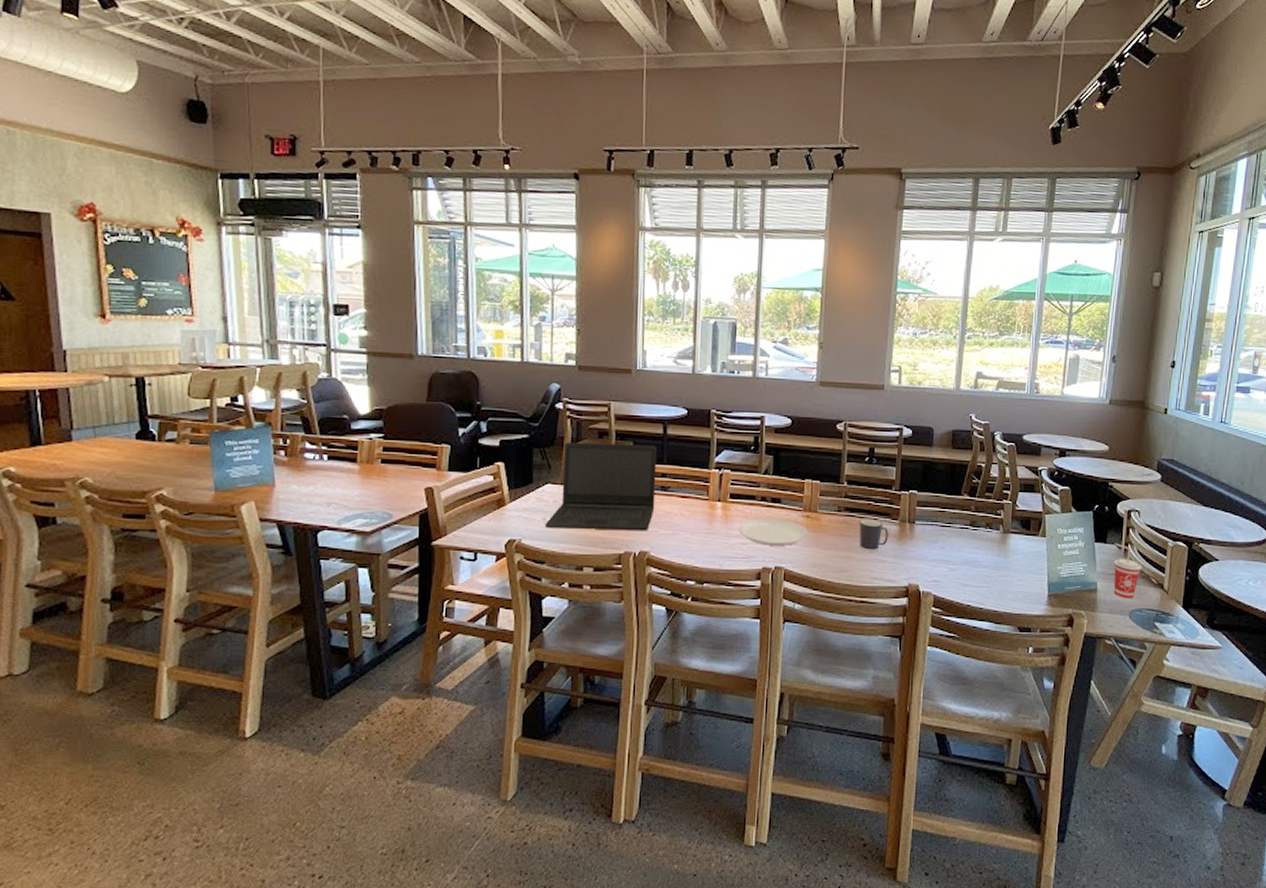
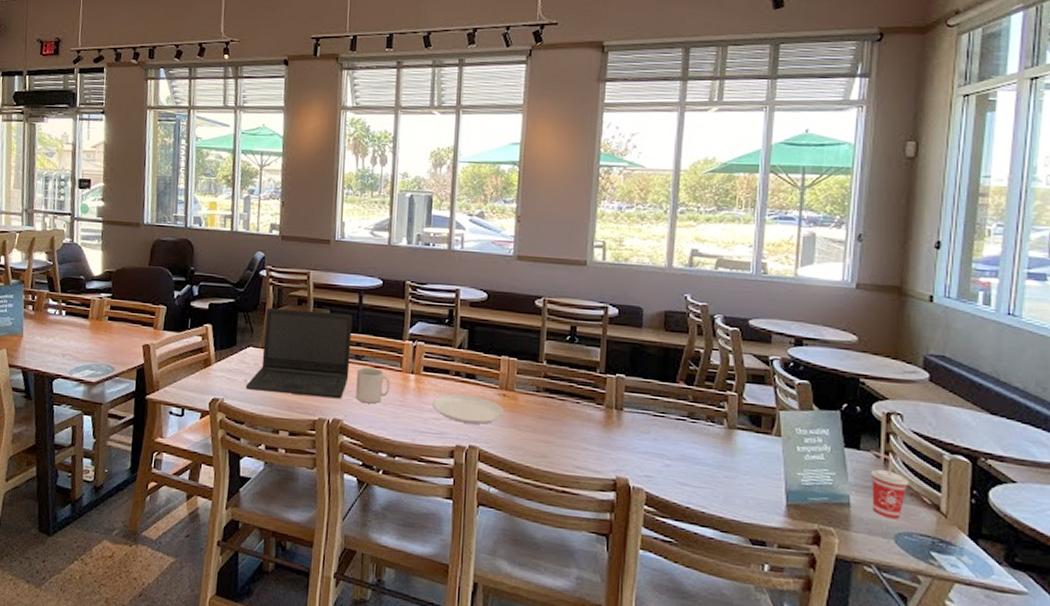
mug: none [661,498,698,534] -> present [355,367,391,404]
mug: present [859,518,889,552] -> none [559,401,593,438]

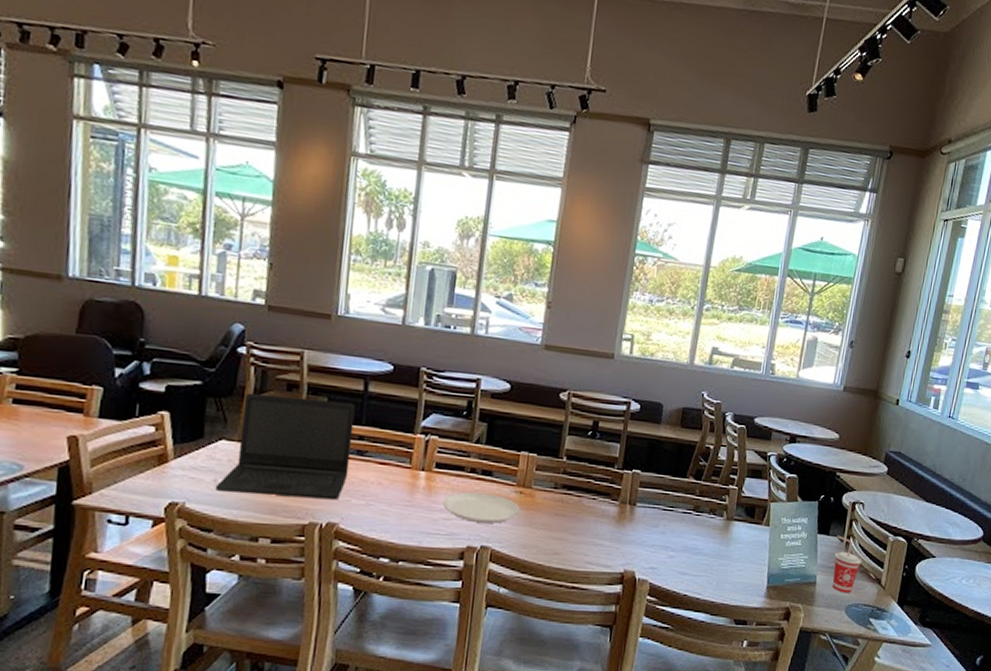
mug: present [355,367,391,404] -> none [354,464,398,505]

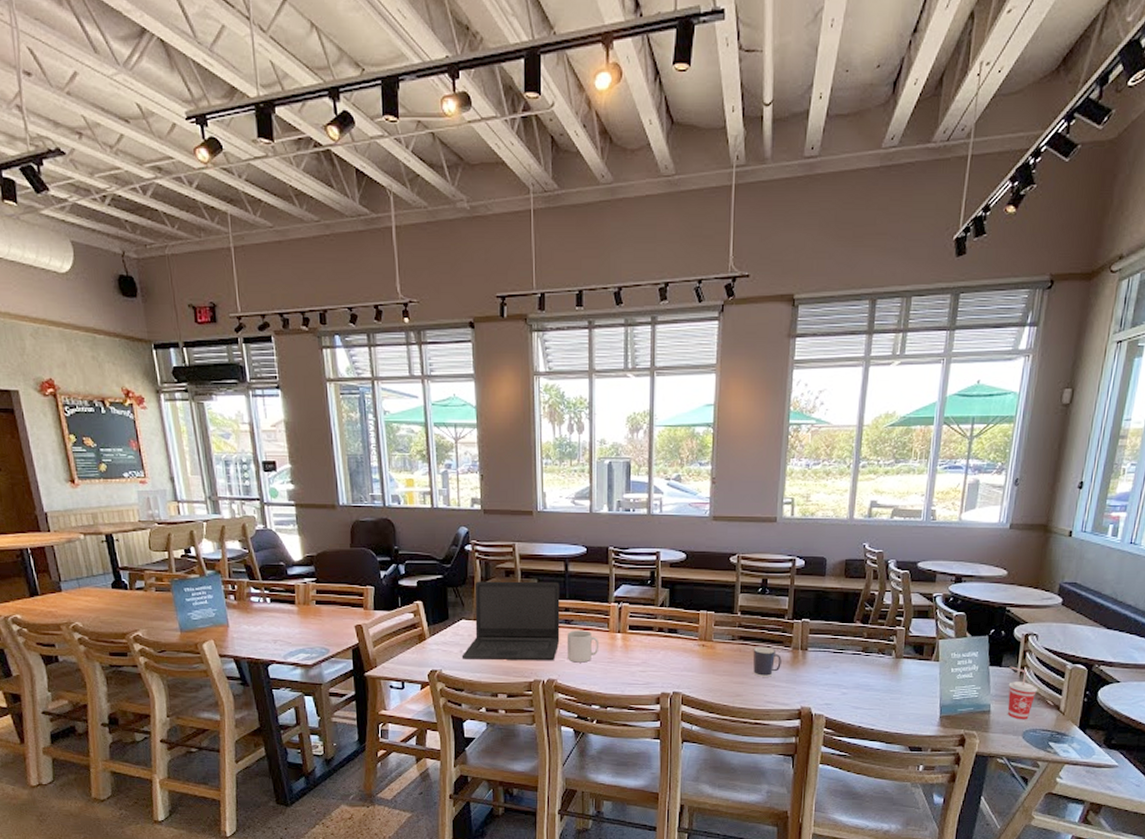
mug: none [354,464,398,505] -> present [567,630,600,663]
plate: present [442,492,521,523] -> none [638,648,705,673]
mug: none [575,497,607,534] -> present [752,646,782,677]

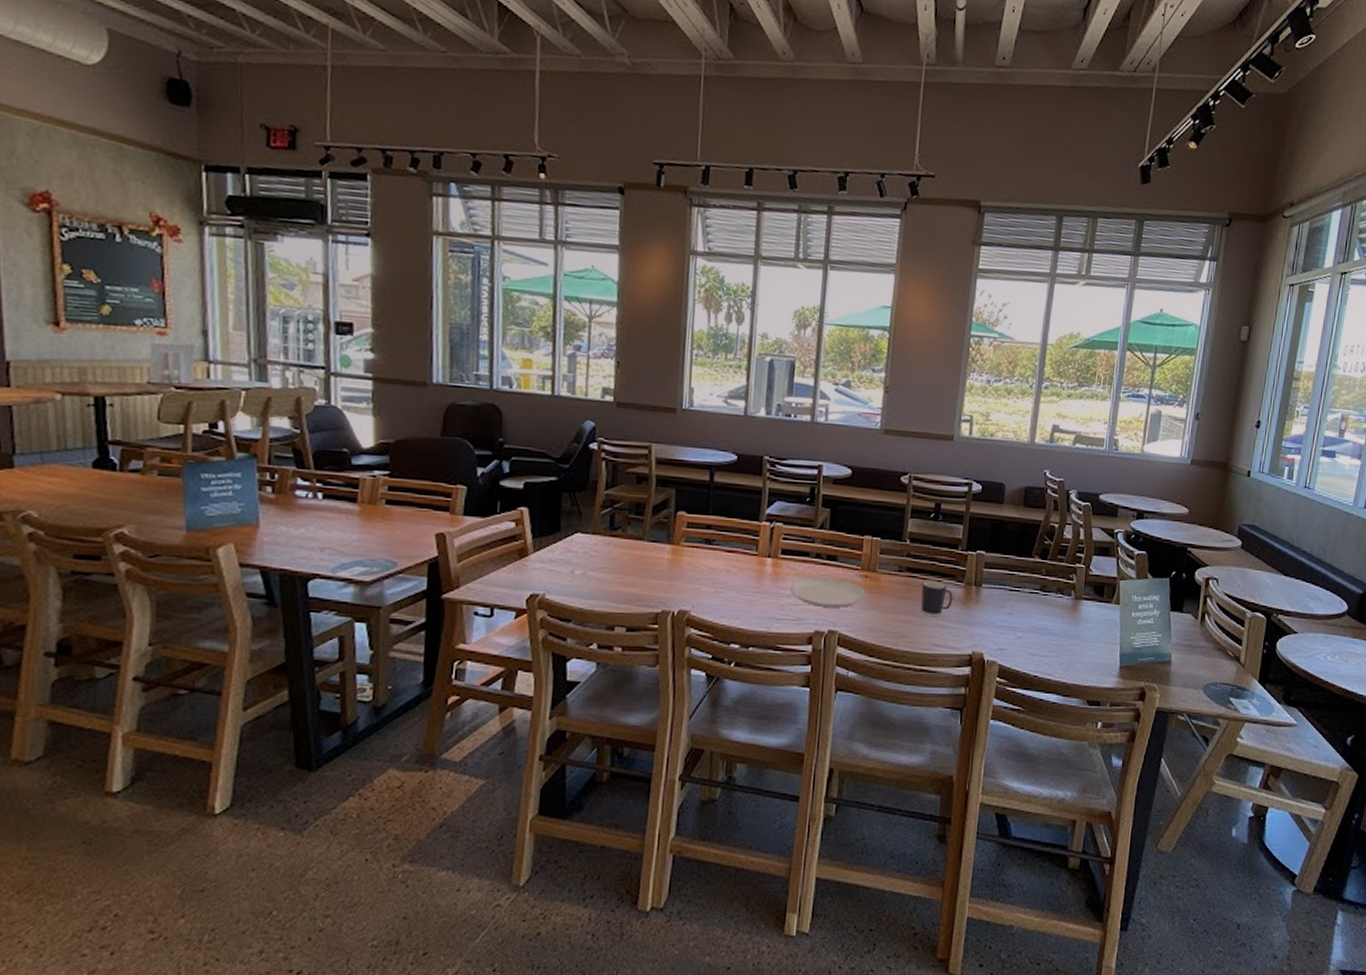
laptop: present [461,581,560,661] -> none [572,486,702,588]
mug: present [567,630,600,663] -> none [704,552,745,592]
plate: none [638,648,705,673] -> present [789,577,867,608]
beverage cup: present [1007,666,1038,720] -> none [1188,612,1219,672]

